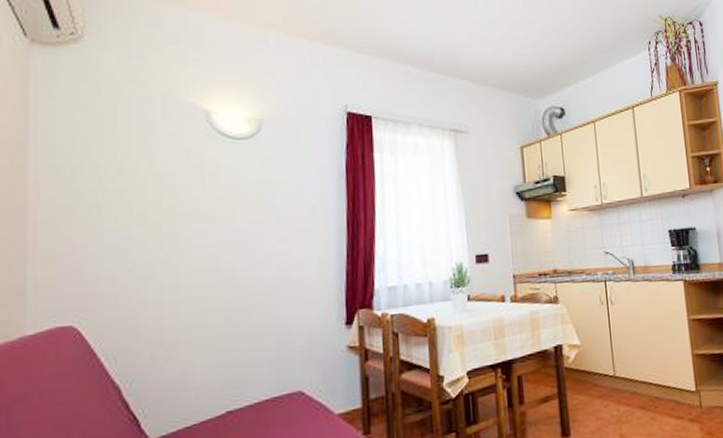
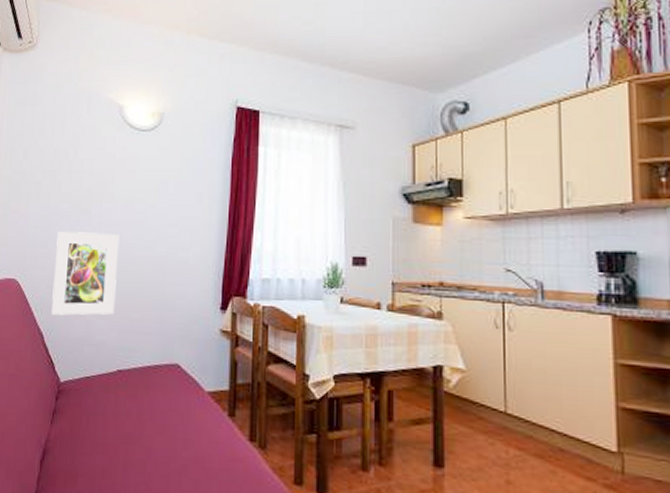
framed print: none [130,257,218,362] -> present [51,232,120,316]

